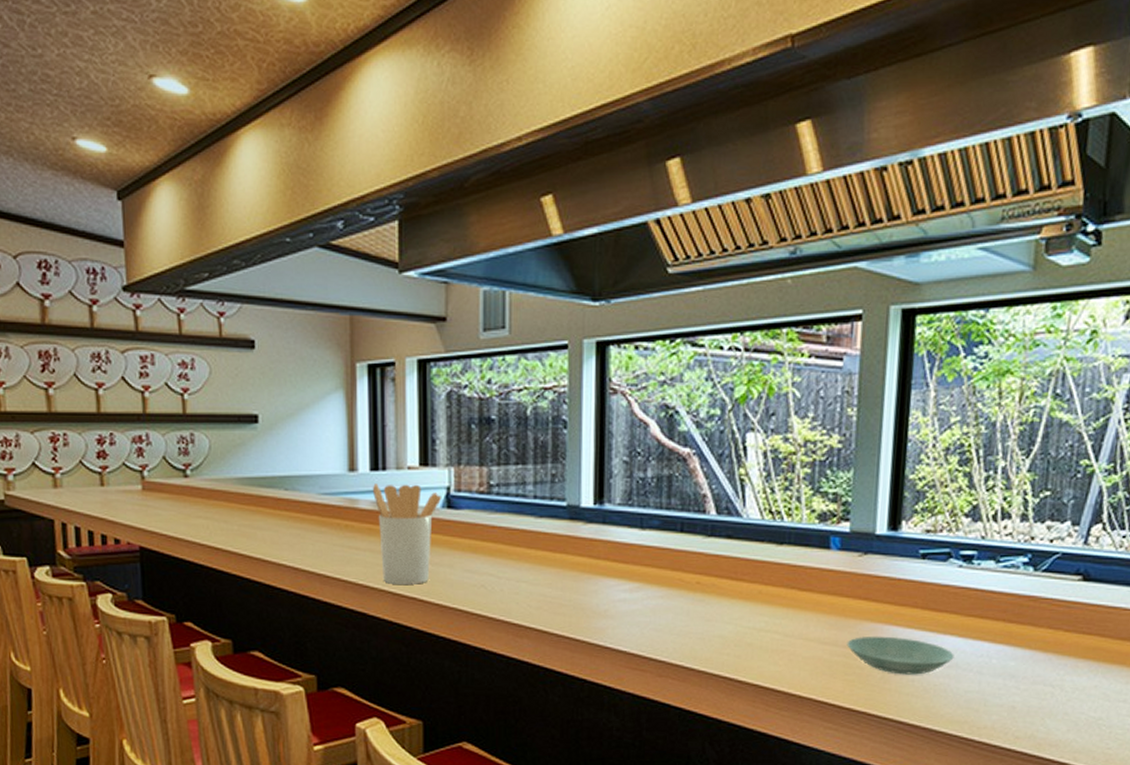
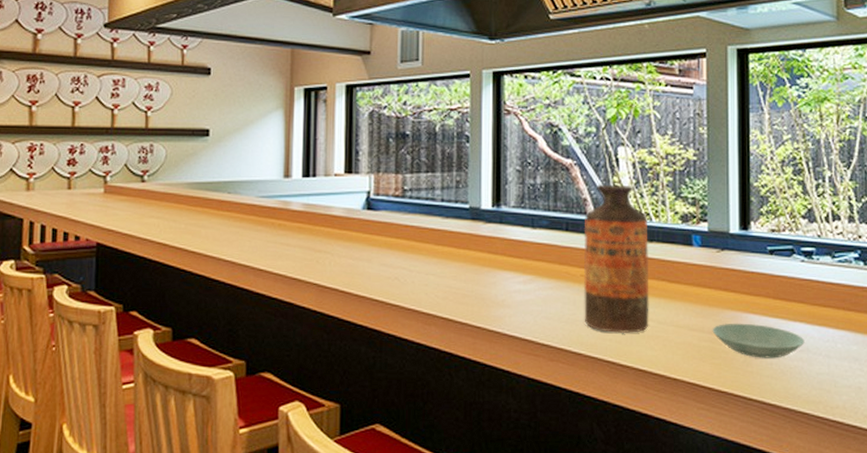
utensil holder: present [372,483,442,584] -> none [303,188,363,277]
bottle: none [698,477,778,647] -> present [583,184,649,333]

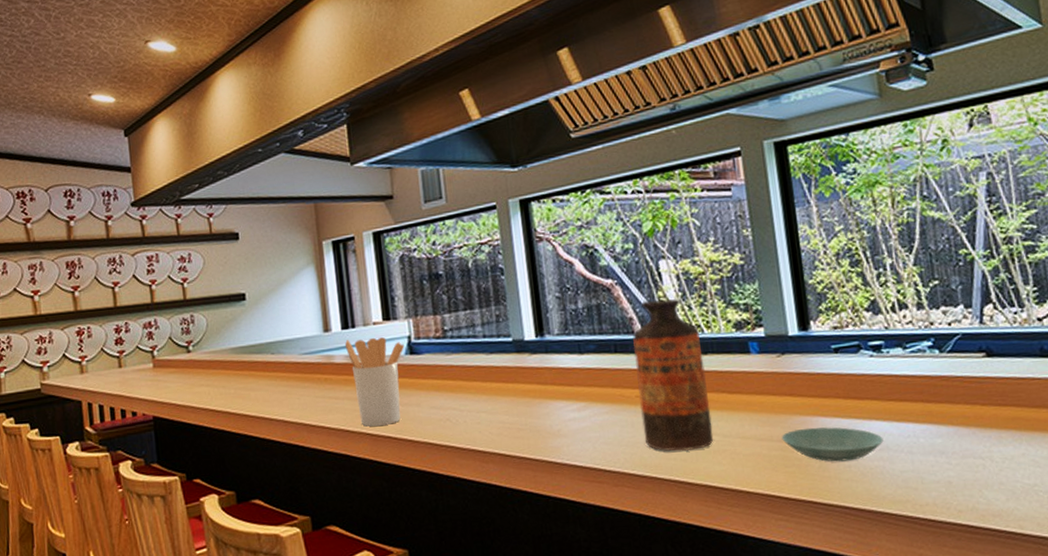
utensil holder: none [303,188,363,277] -> present [344,337,405,427]

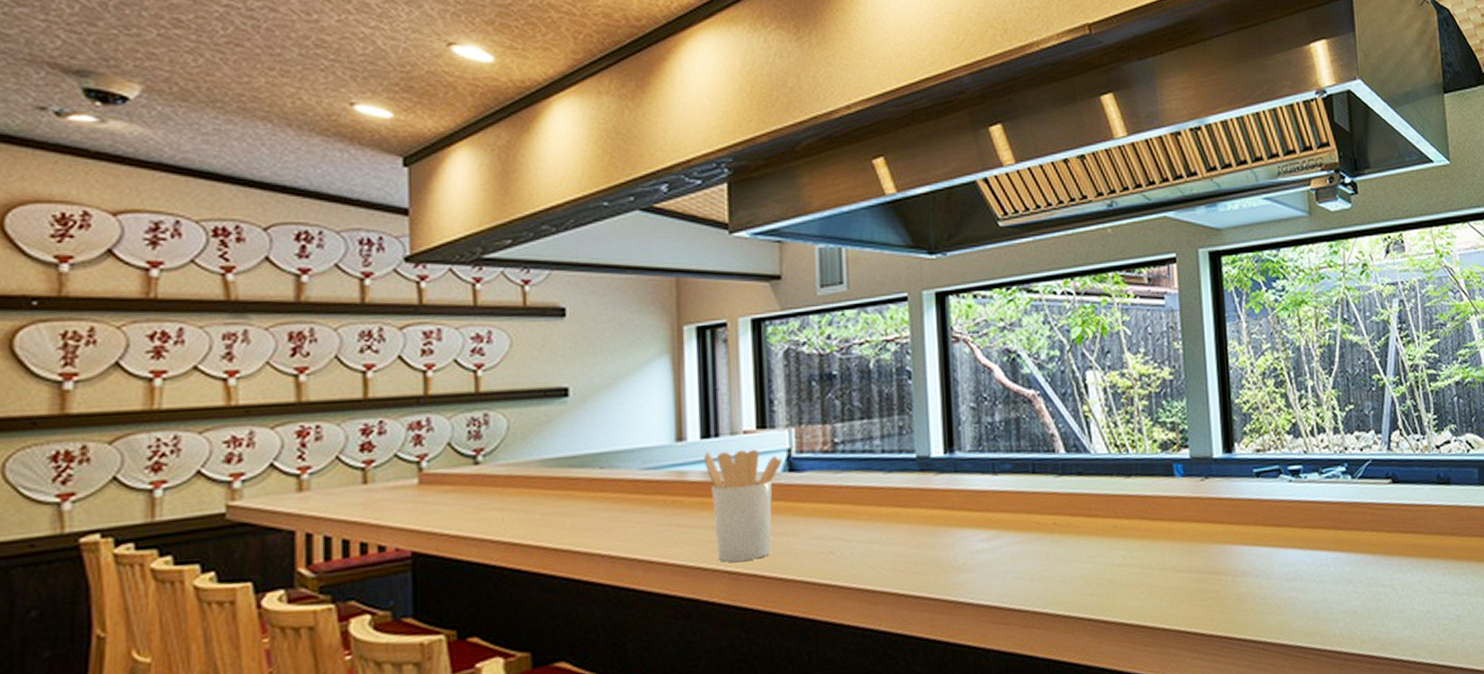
bottle: present [633,298,714,452] -> none [1053,413,1133,587]
saucer: present [781,427,883,462] -> none [1201,556,1298,594]

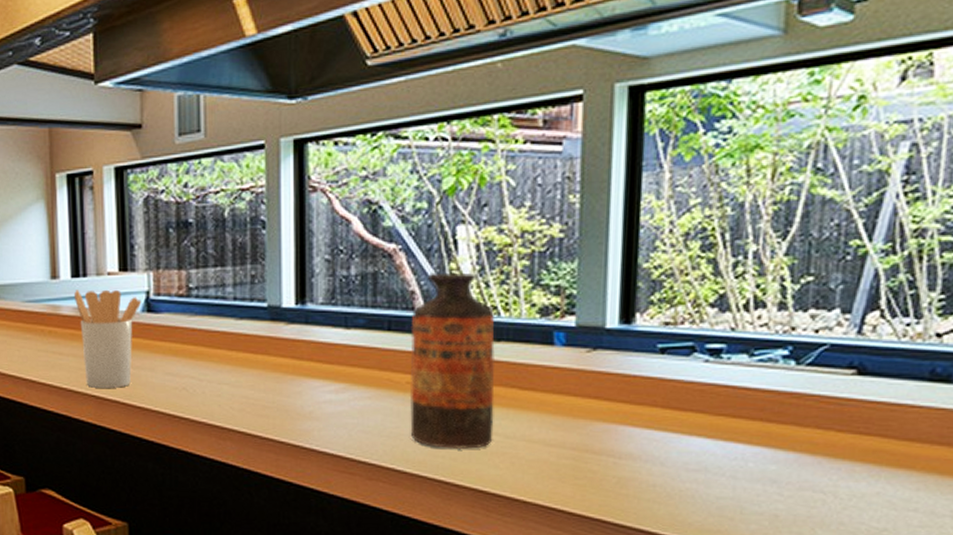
bottle: none [1053,413,1133,587] -> present [409,272,496,449]

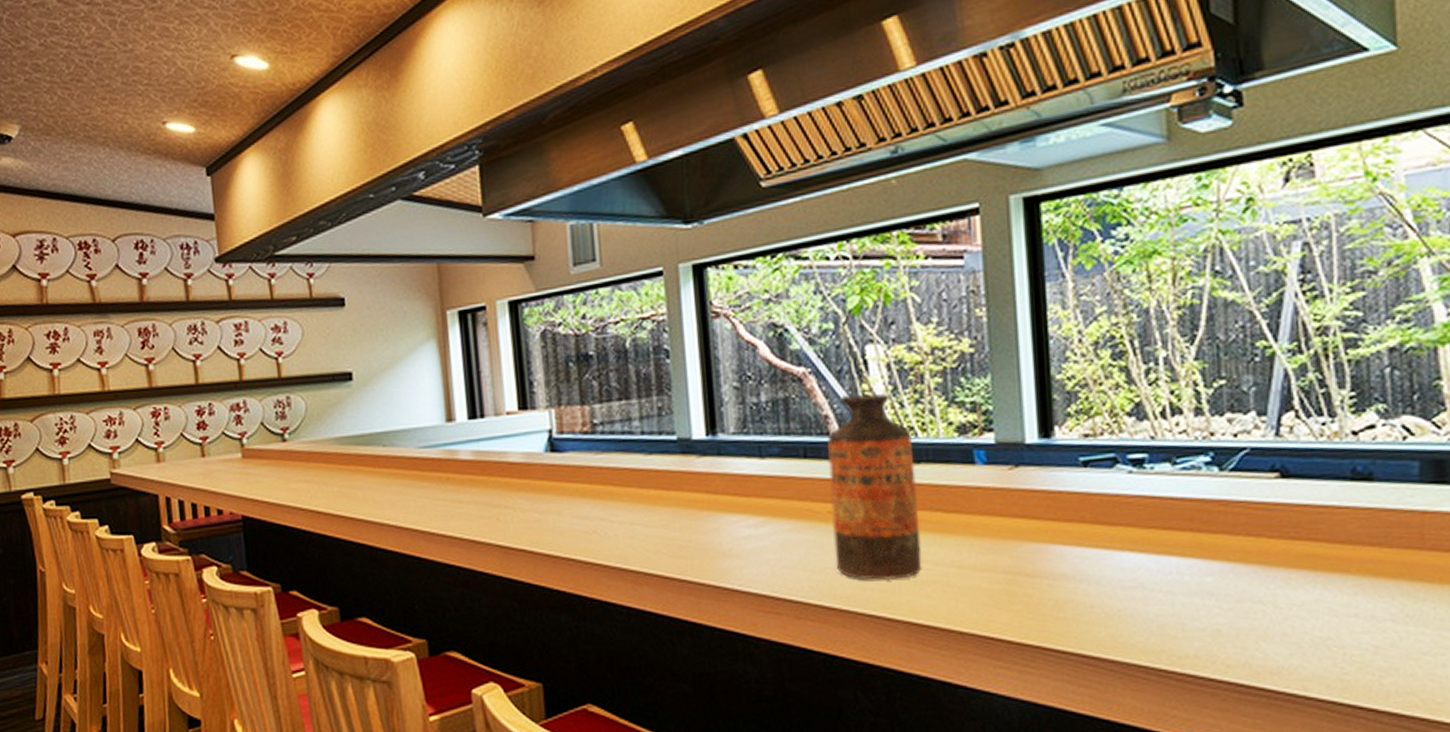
utensil holder: present [73,289,142,388] -> none [471,430,545,537]

